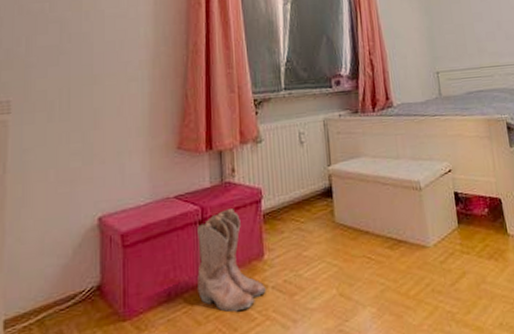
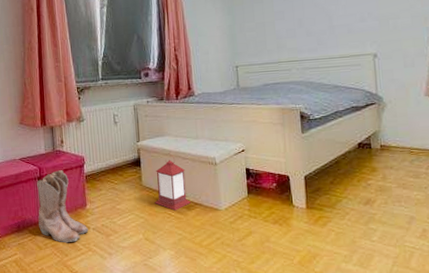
lantern: none [350,178,394,253] -> present [155,153,191,211]

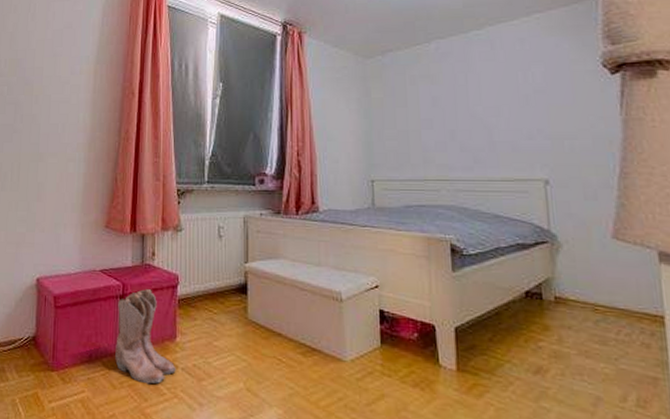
lantern: present [155,153,191,211] -> none [262,281,307,356]

